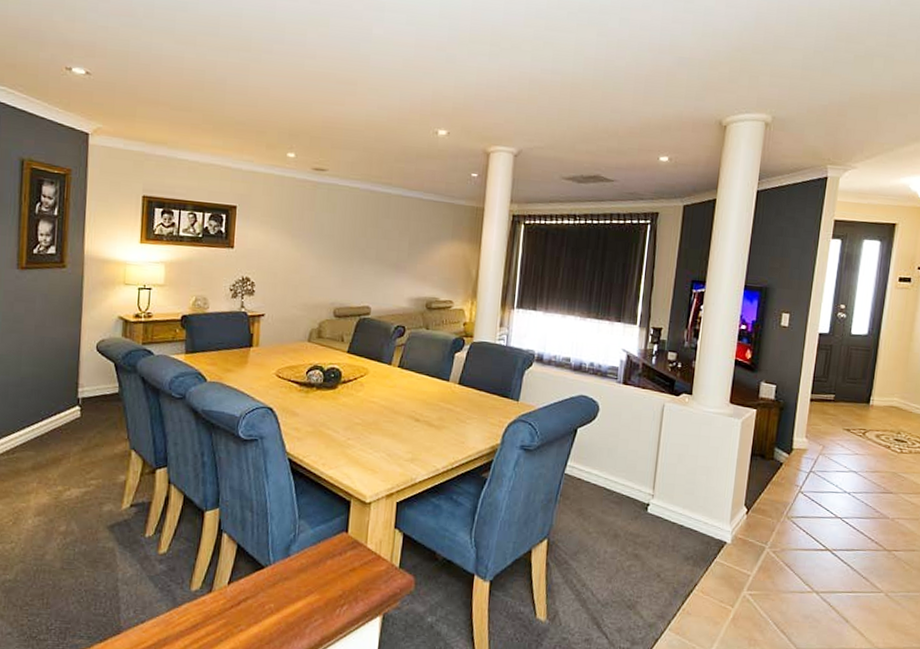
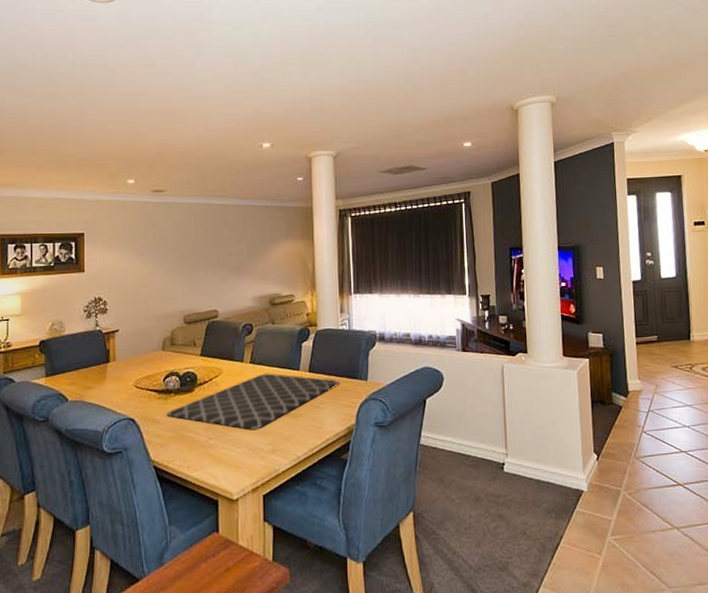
placemat: none [306,379,489,436] -> present [166,373,339,430]

